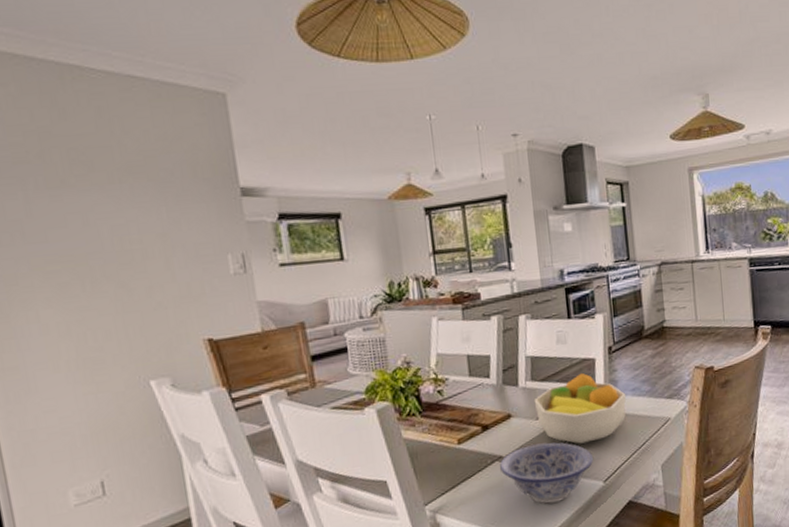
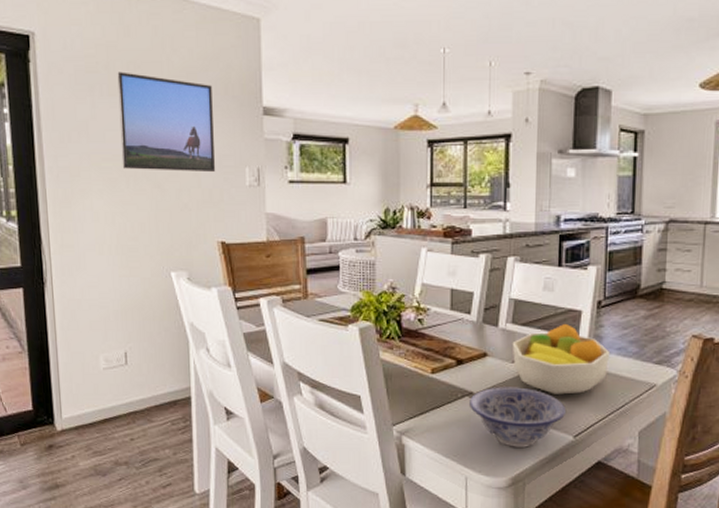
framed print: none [55,160,192,270] -> present [117,71,216,173]

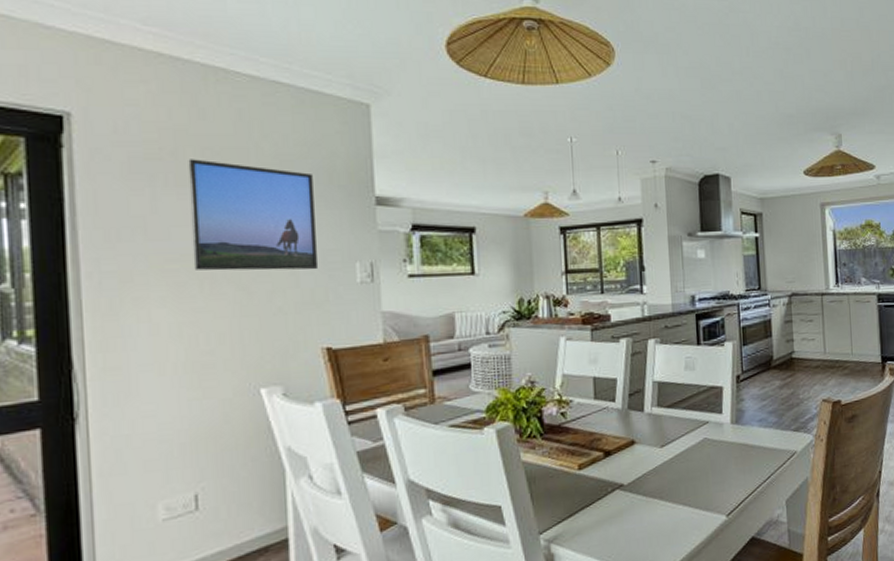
bowl: present [470,387,565,448] -> none [621,472,717,537]
fruit bowl: present [512,323,611,395] -> none [659,400,753,475]

